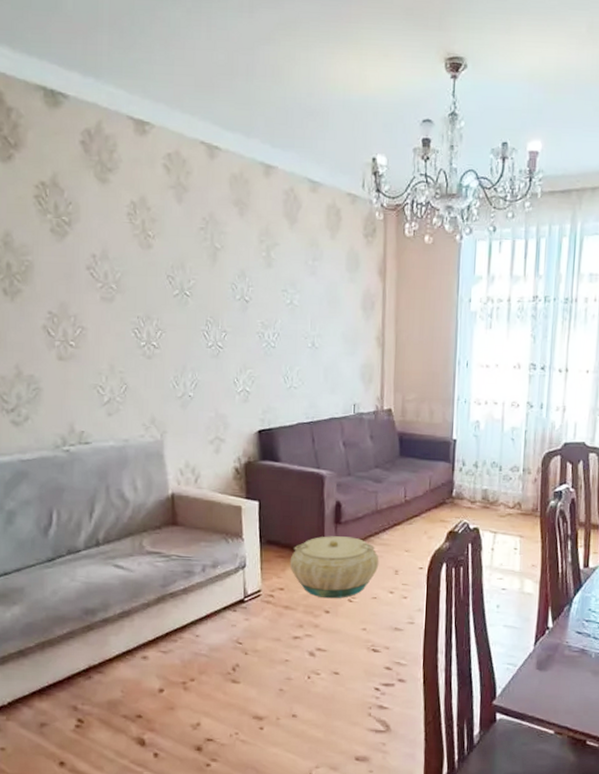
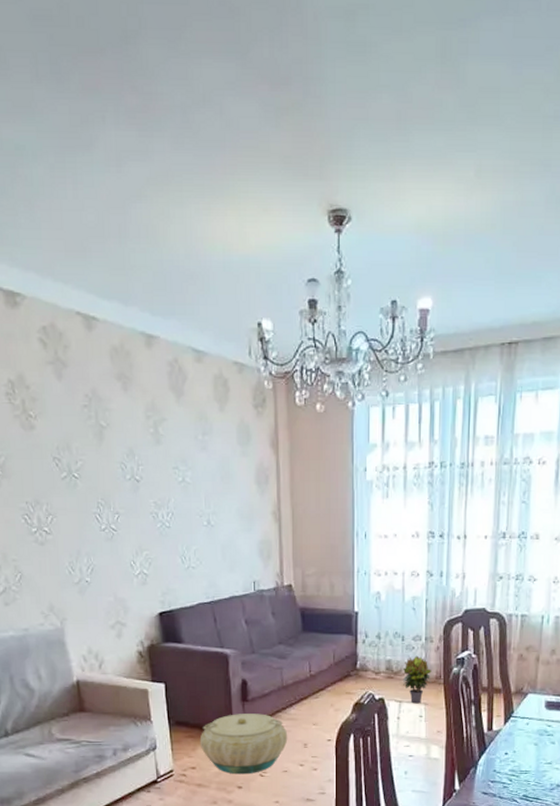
potted plant: none [498,486,528,536] -> present [402,655,432,704]

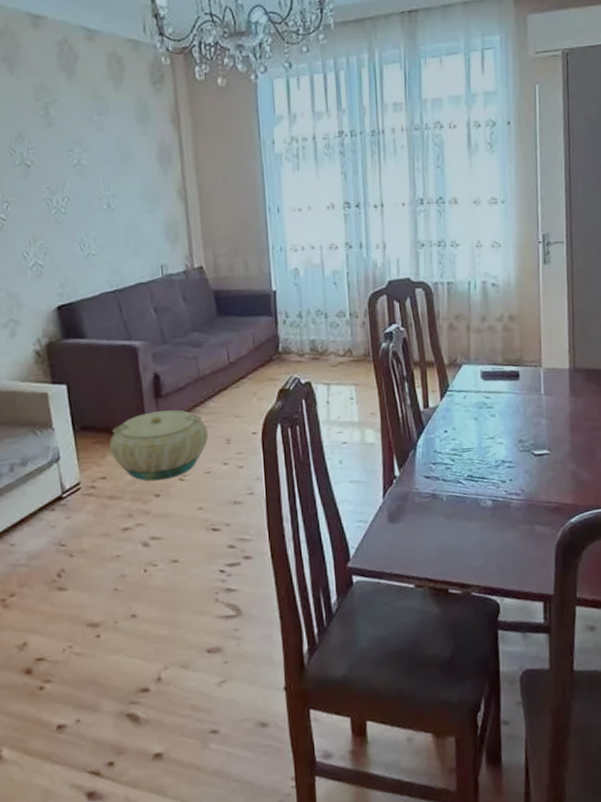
potted plant: present [402,655,432,704] -> none [328,333,360,385]

